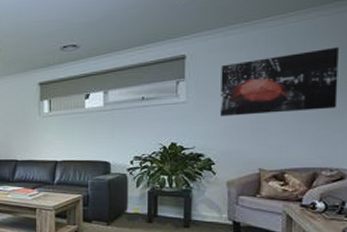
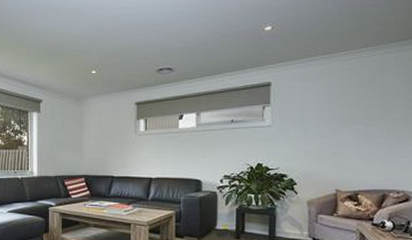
wall art: present [219,46,339,116] -> none [301,81,403,140]

